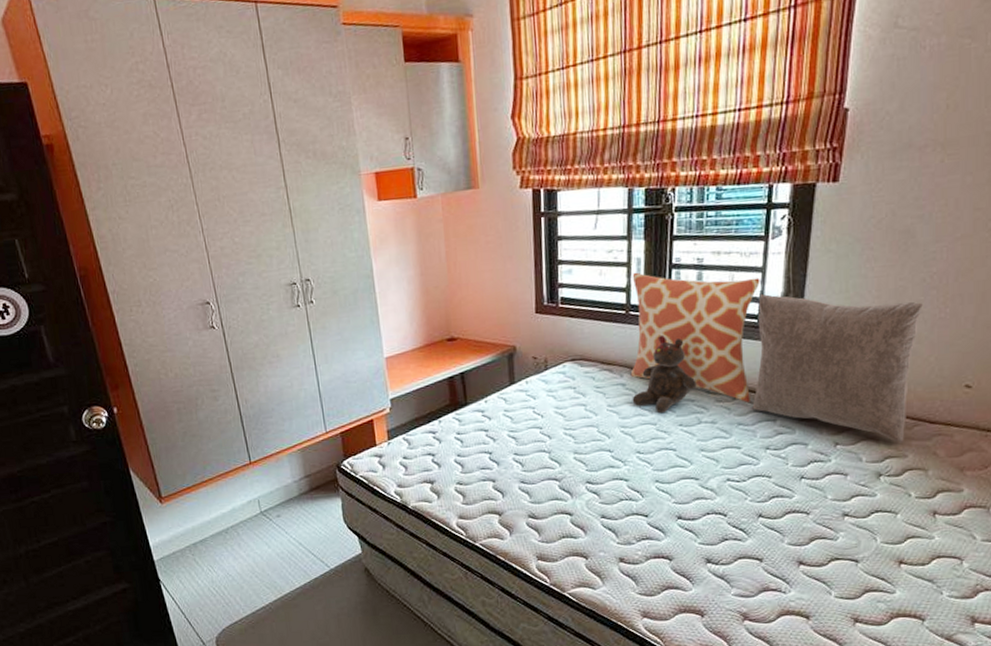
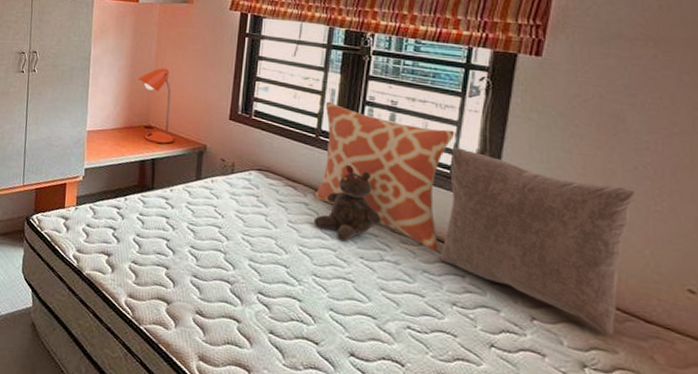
desk lamp: none [430,269,481,356] -> present [137,68,174,145]

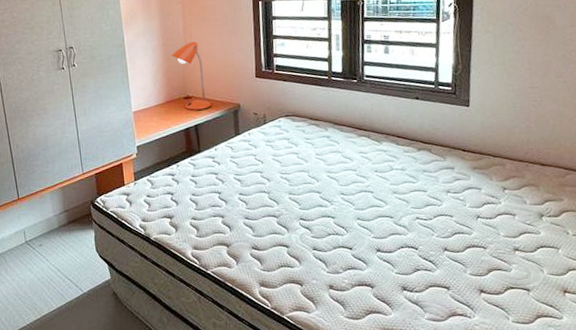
teddy bear: present [313,164,382,242] -> none [335,96,388,162]
pillow: present [314,101,455,251] -> none [333,46,435,153]
pillow: present [439,146,635,336] -> none [434,64,565,189]

